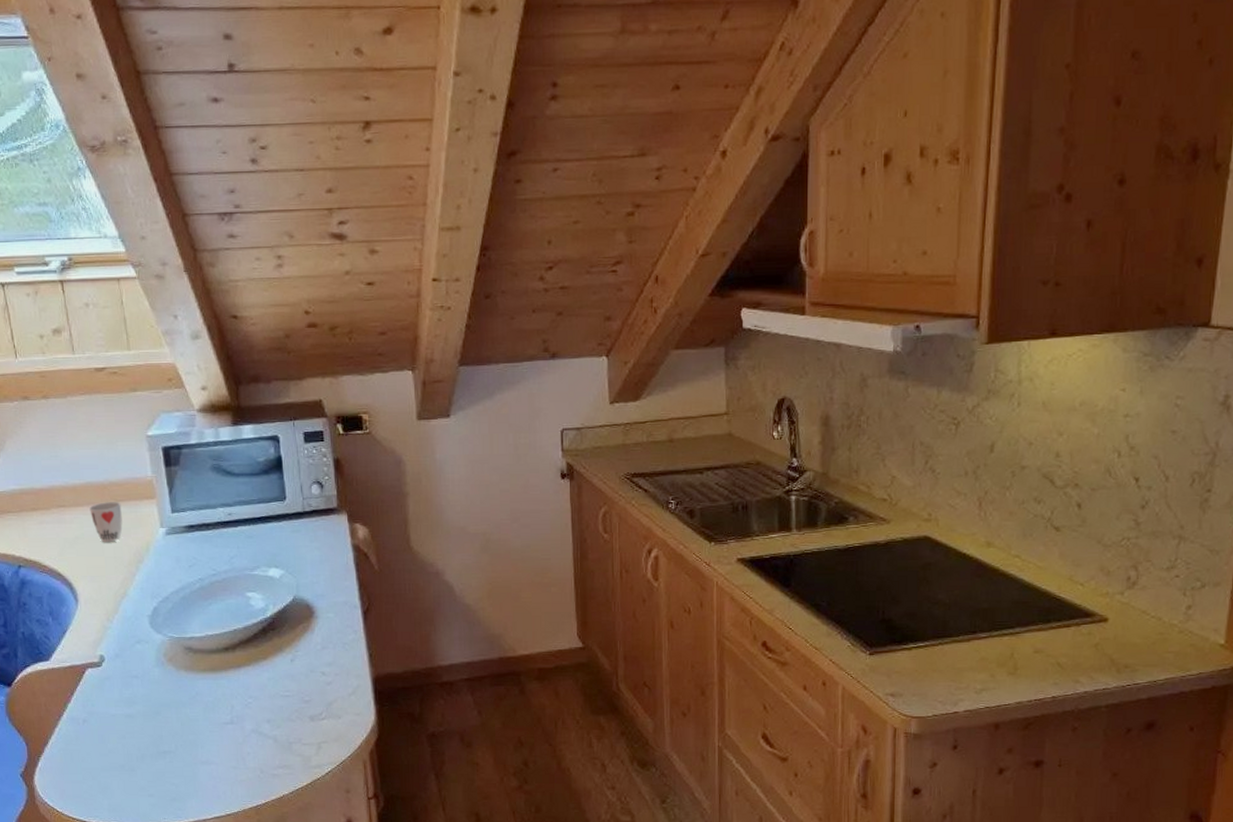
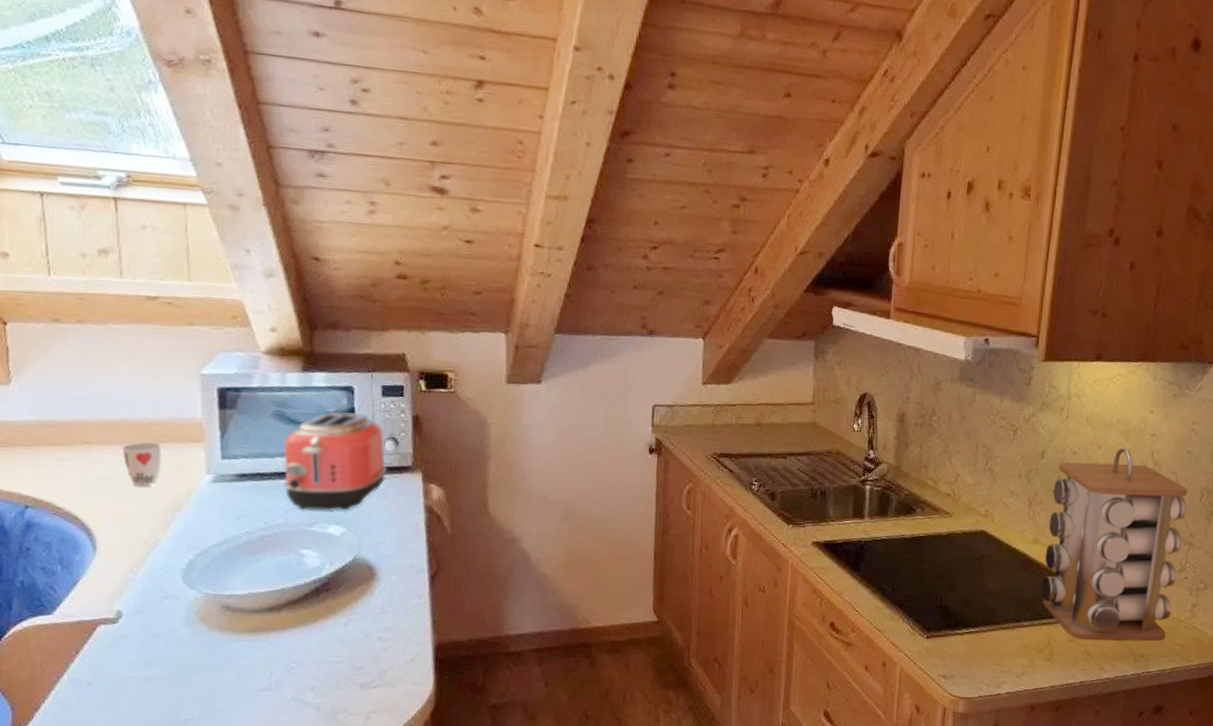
toaster: none [222,461,315,554] -> present [283,412,387,510]
spice rack: none [999,432,1174,651] -> present [1041,447,1188,642]

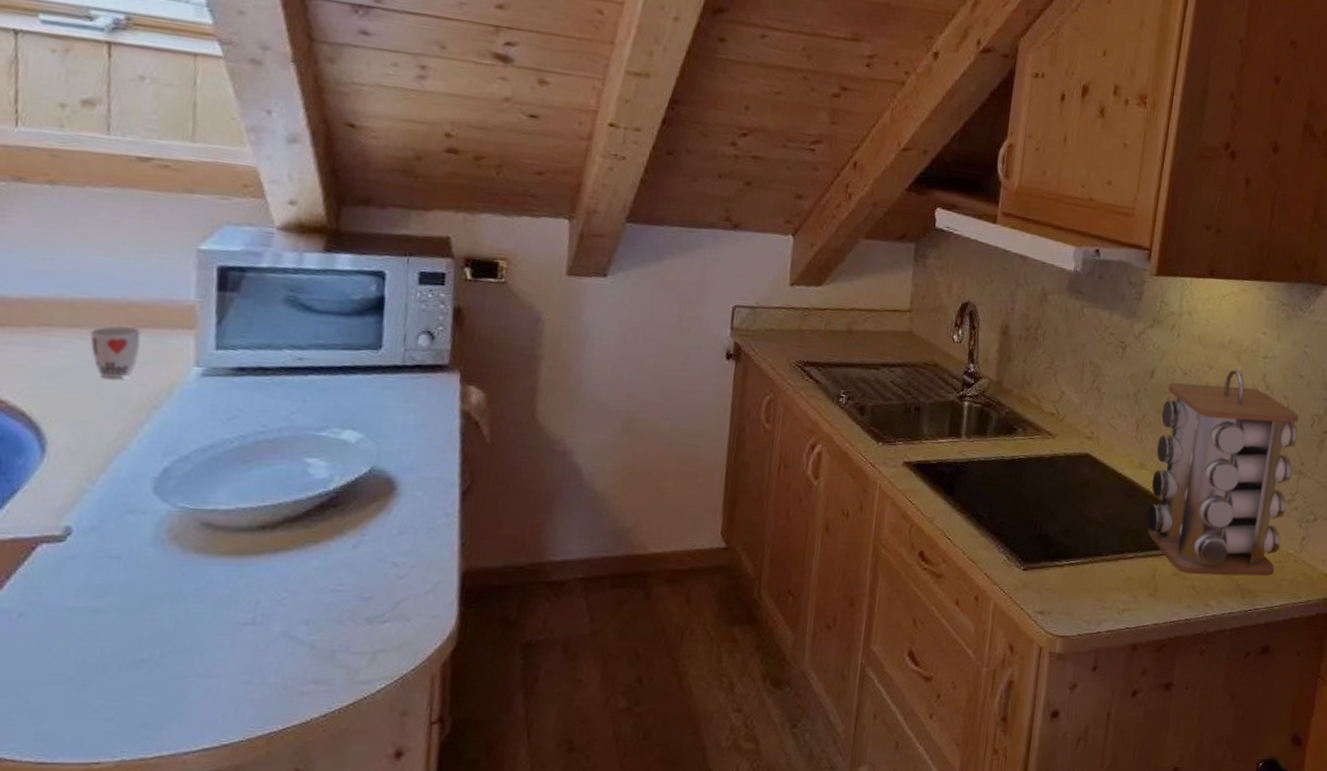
toaster: present [283,412,387,510] -> none [289,299,419,412]

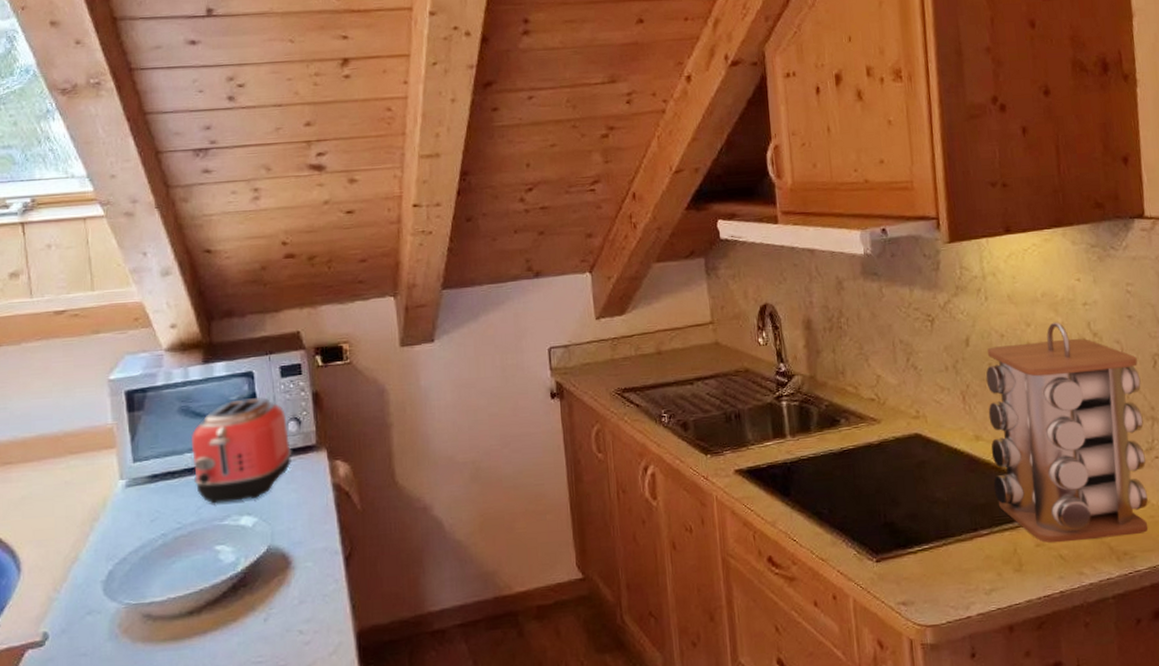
cup: present [89,326,141,379] -> none [40,454,77,501]
toaster: none [289,299,419,412] -> present [190,397,292,503]

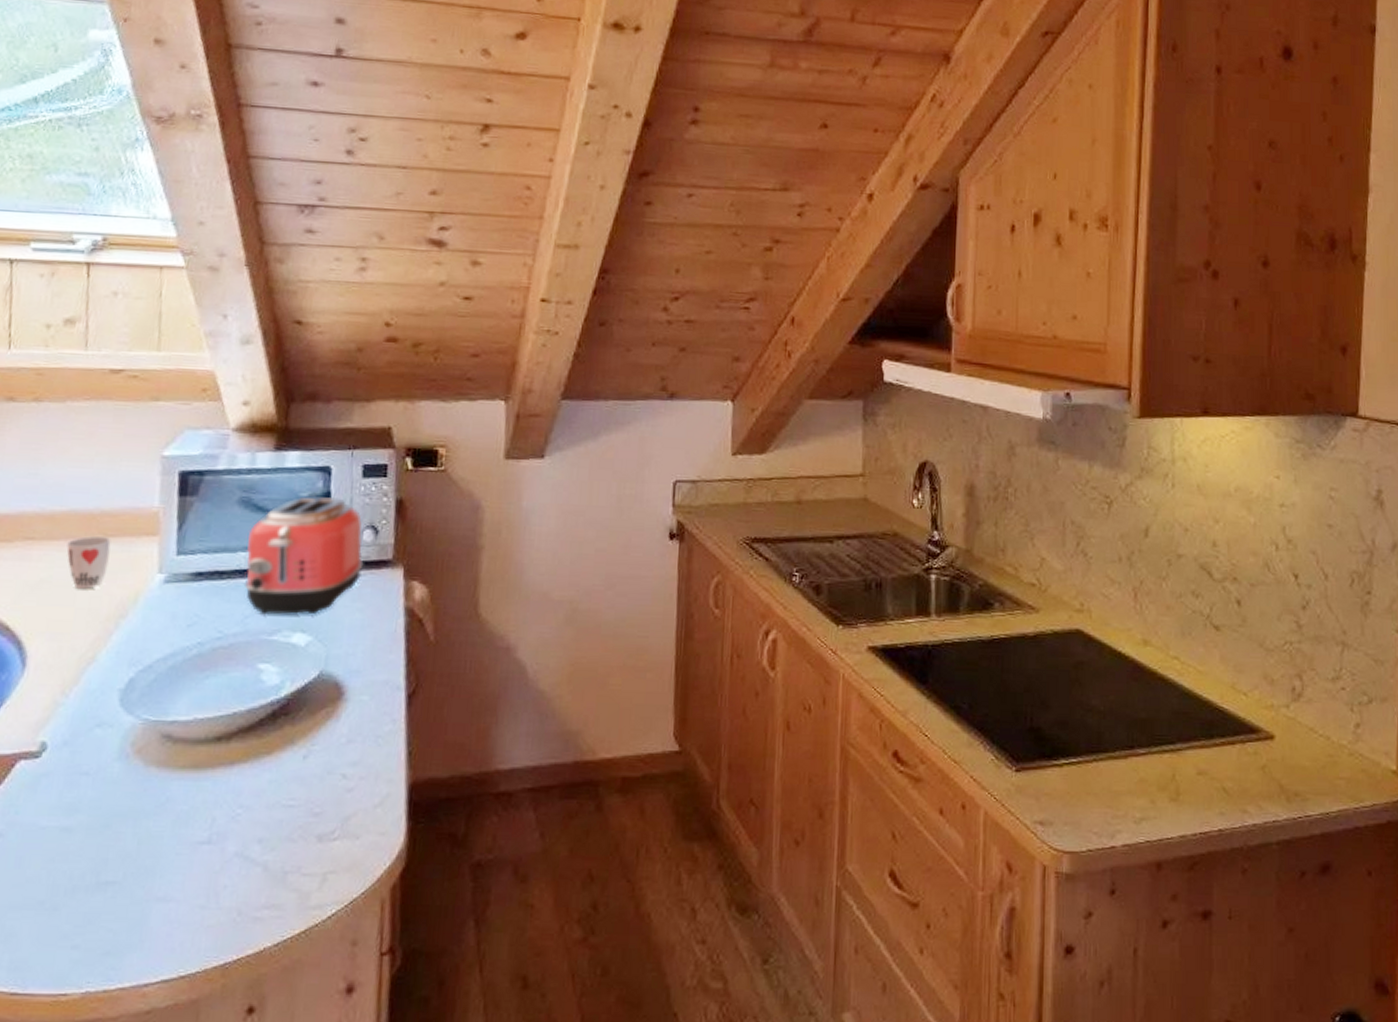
cup: none [40,454,77,501] -> present [66,536,111,589]
spice rack: present [985,322,1148,543] -> none [1157,521,1334,775]

